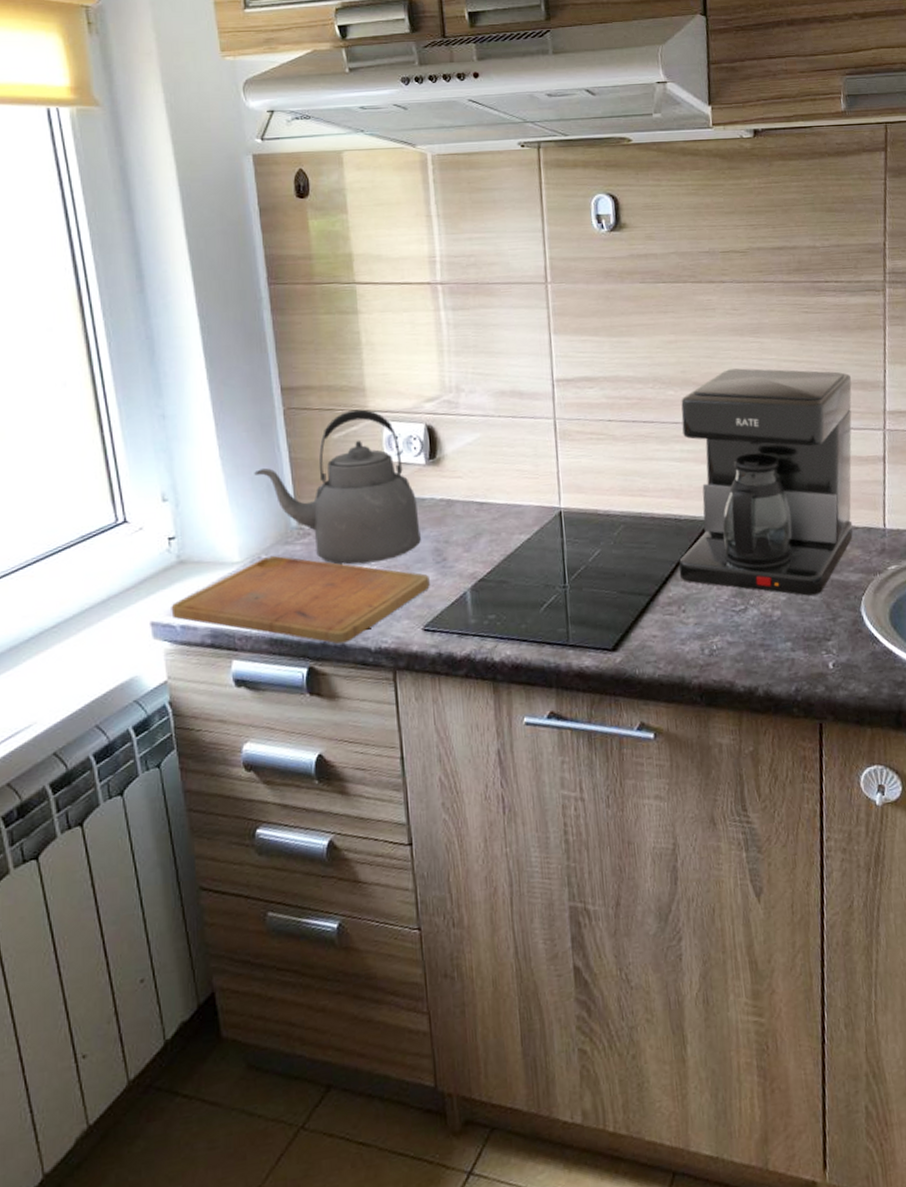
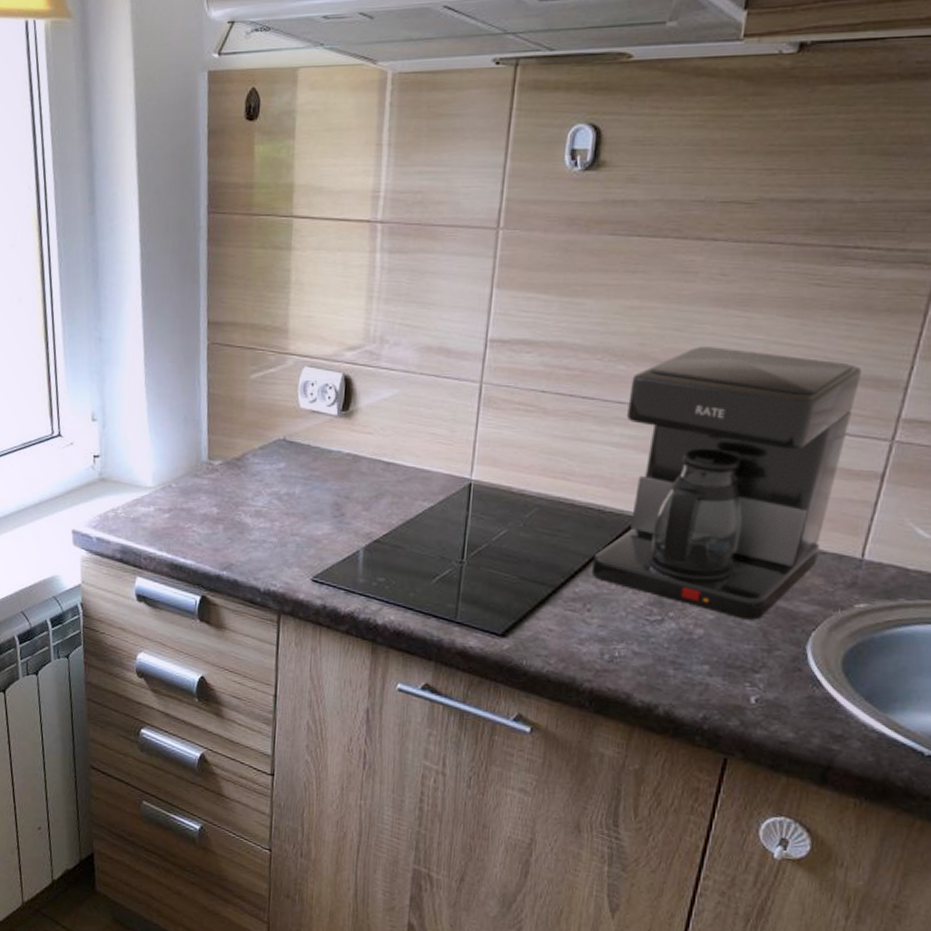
cutting board: present [171,555,430,645] -> none [90,485,325,580]
kettle: present [254,409,421,565] -> none [174,351,324,507]

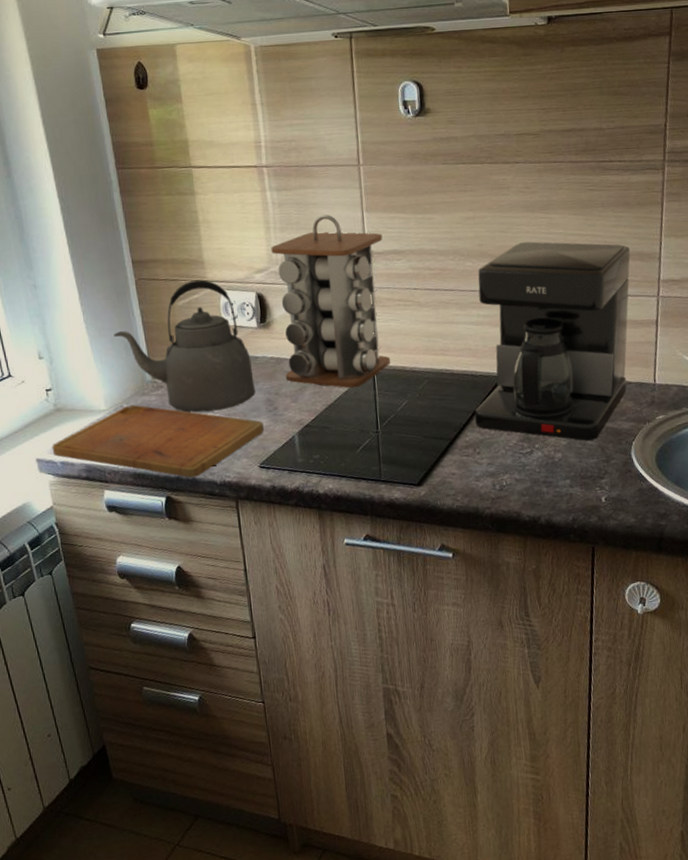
cutting board: none [90,485,325,580] -> present [52,404,264,479]
kettle: none [174,351,324,507] -> present [113,279,255,413]
spice rack: none [360,287,512,505] -> present [271,214,391,388]

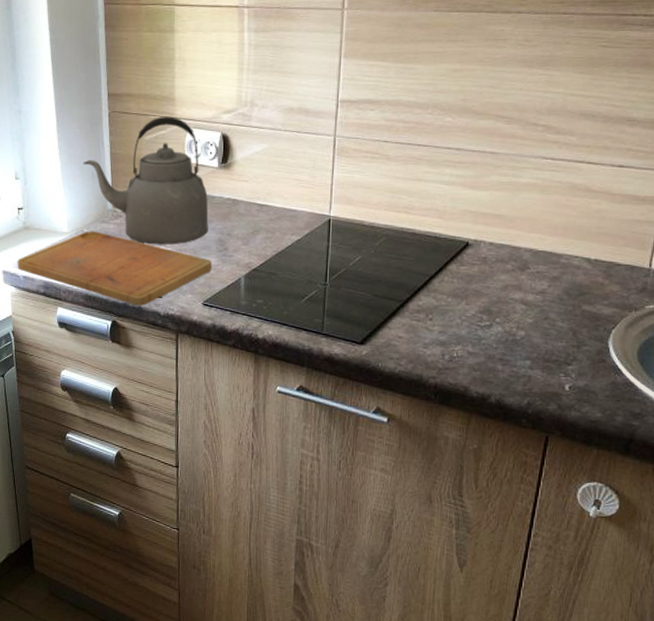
spice rack: present [271,214,391,388] -> none [239,59,358,237]
coffee maker: present [474,241,631,441] -> none [431,100,643,322]

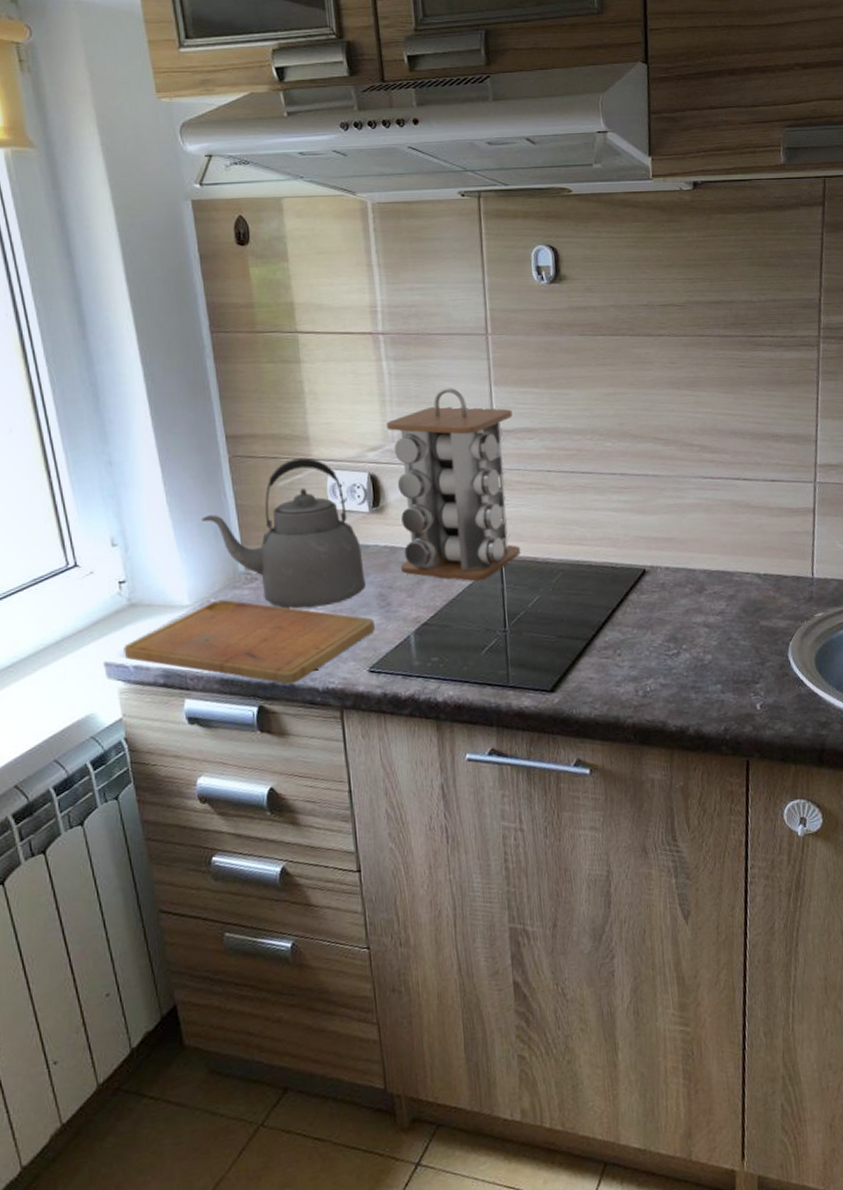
spice rack: none [239,59,358,237] -> present [386,388,521,582]

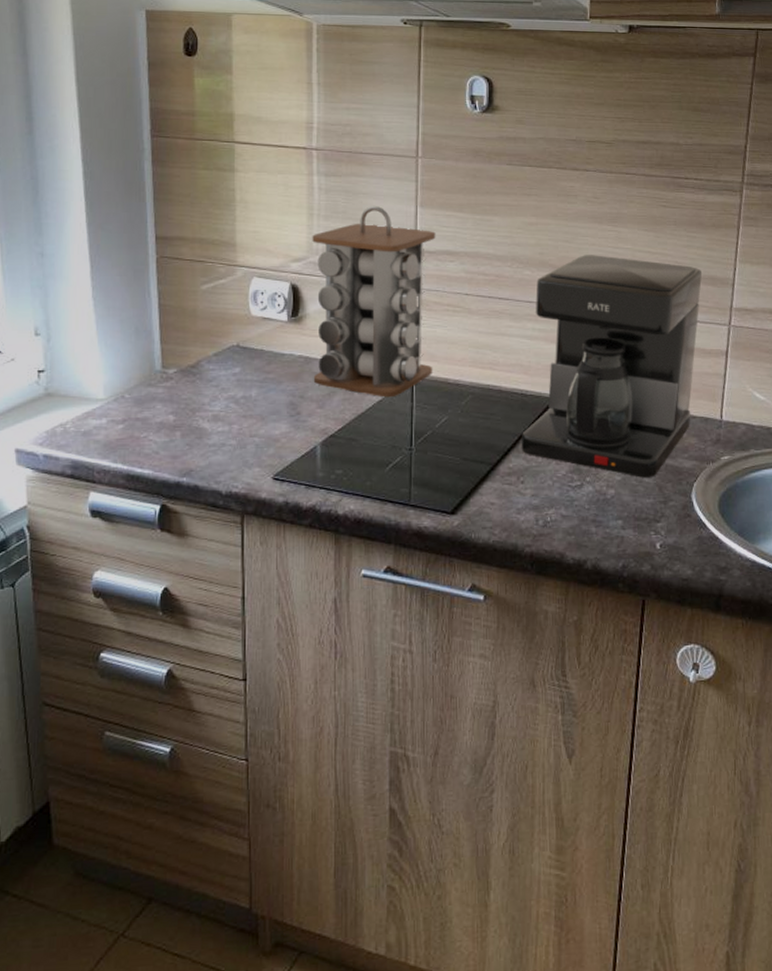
cutting board: present [123,599,375,685] -> none [35,395,283,486]
kettle: present [201,457,366,609] -> none [124,263,278,411]
coffee maker: none [615,421,785,641] -> present [521,255,703,478]

